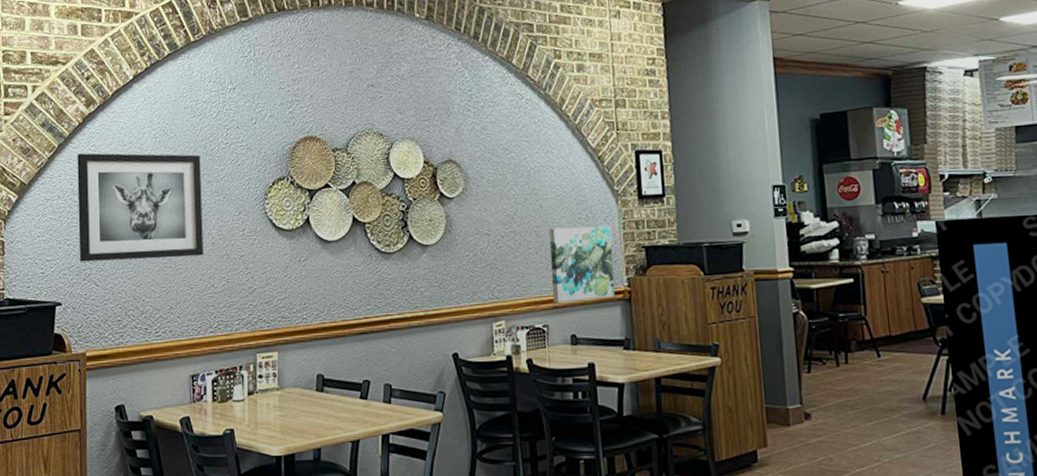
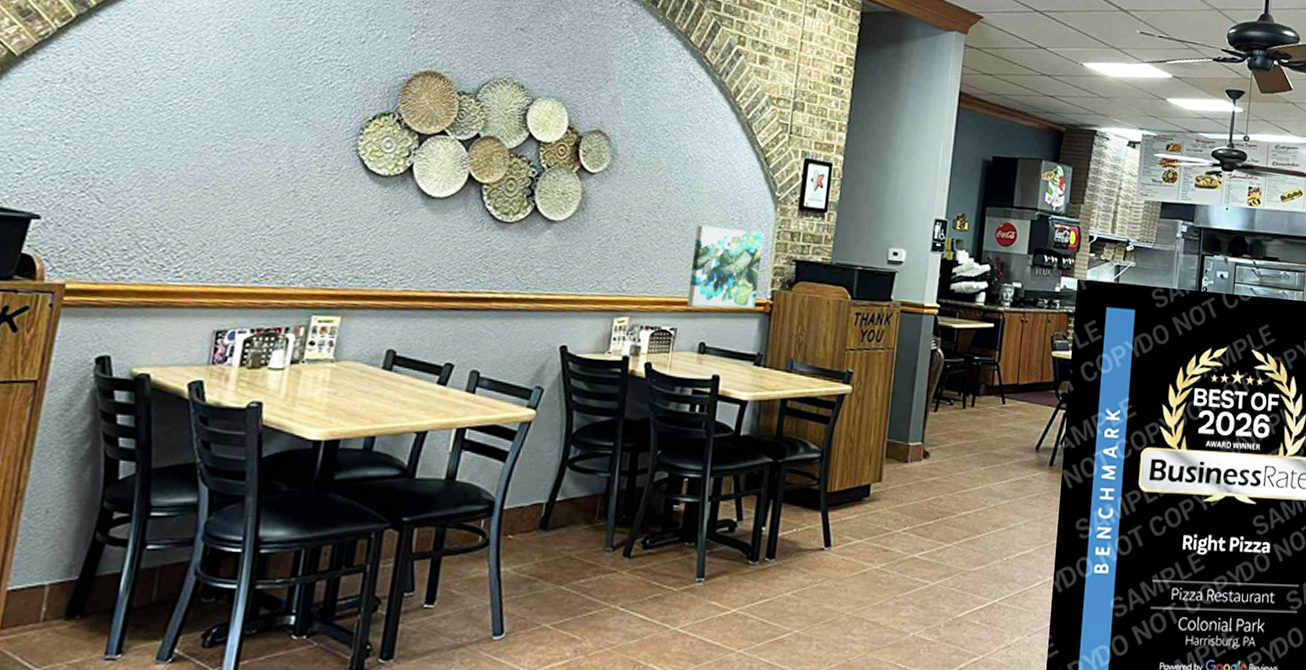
wall art: present [77,153,204,262] -> none [79,31,282,188]

